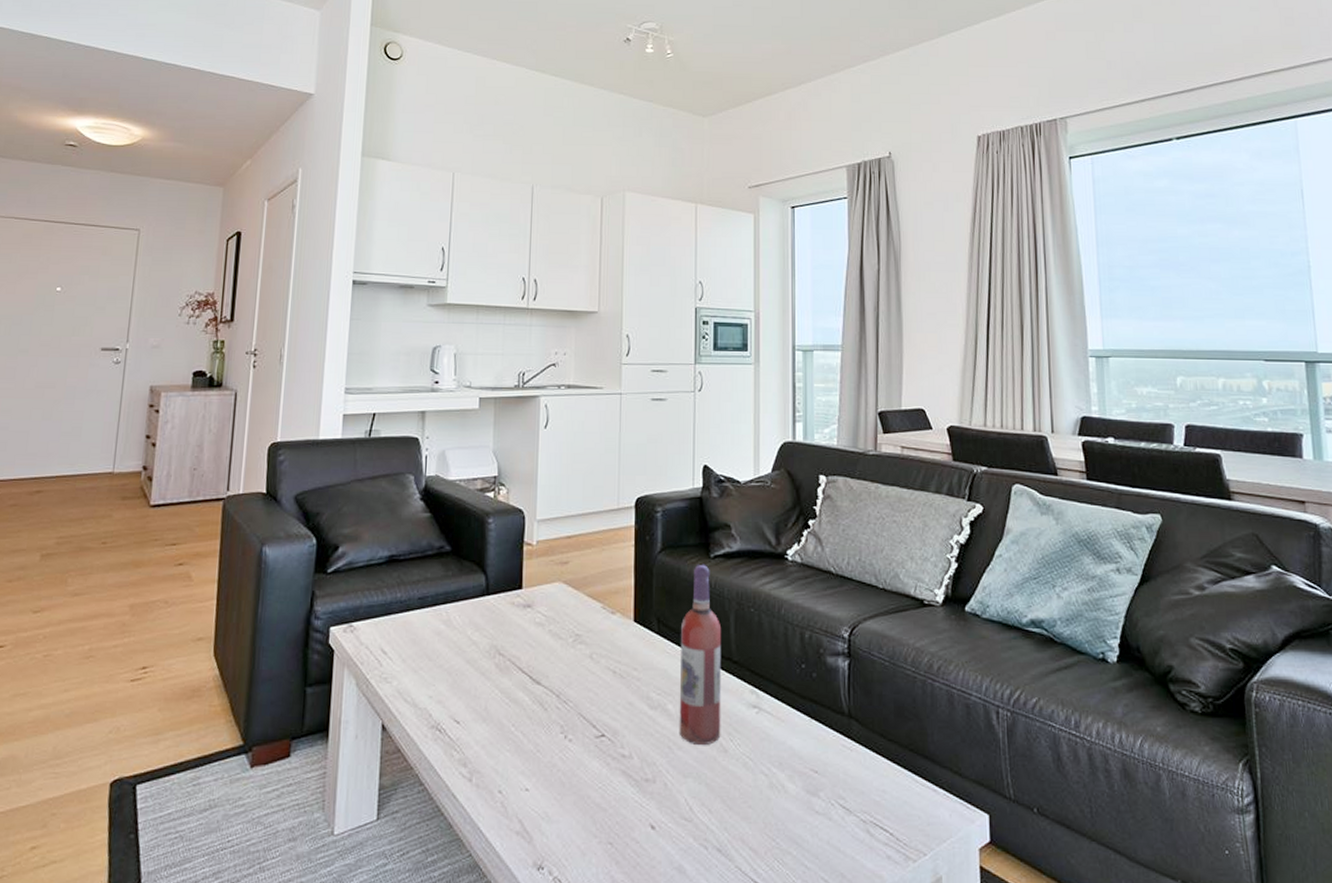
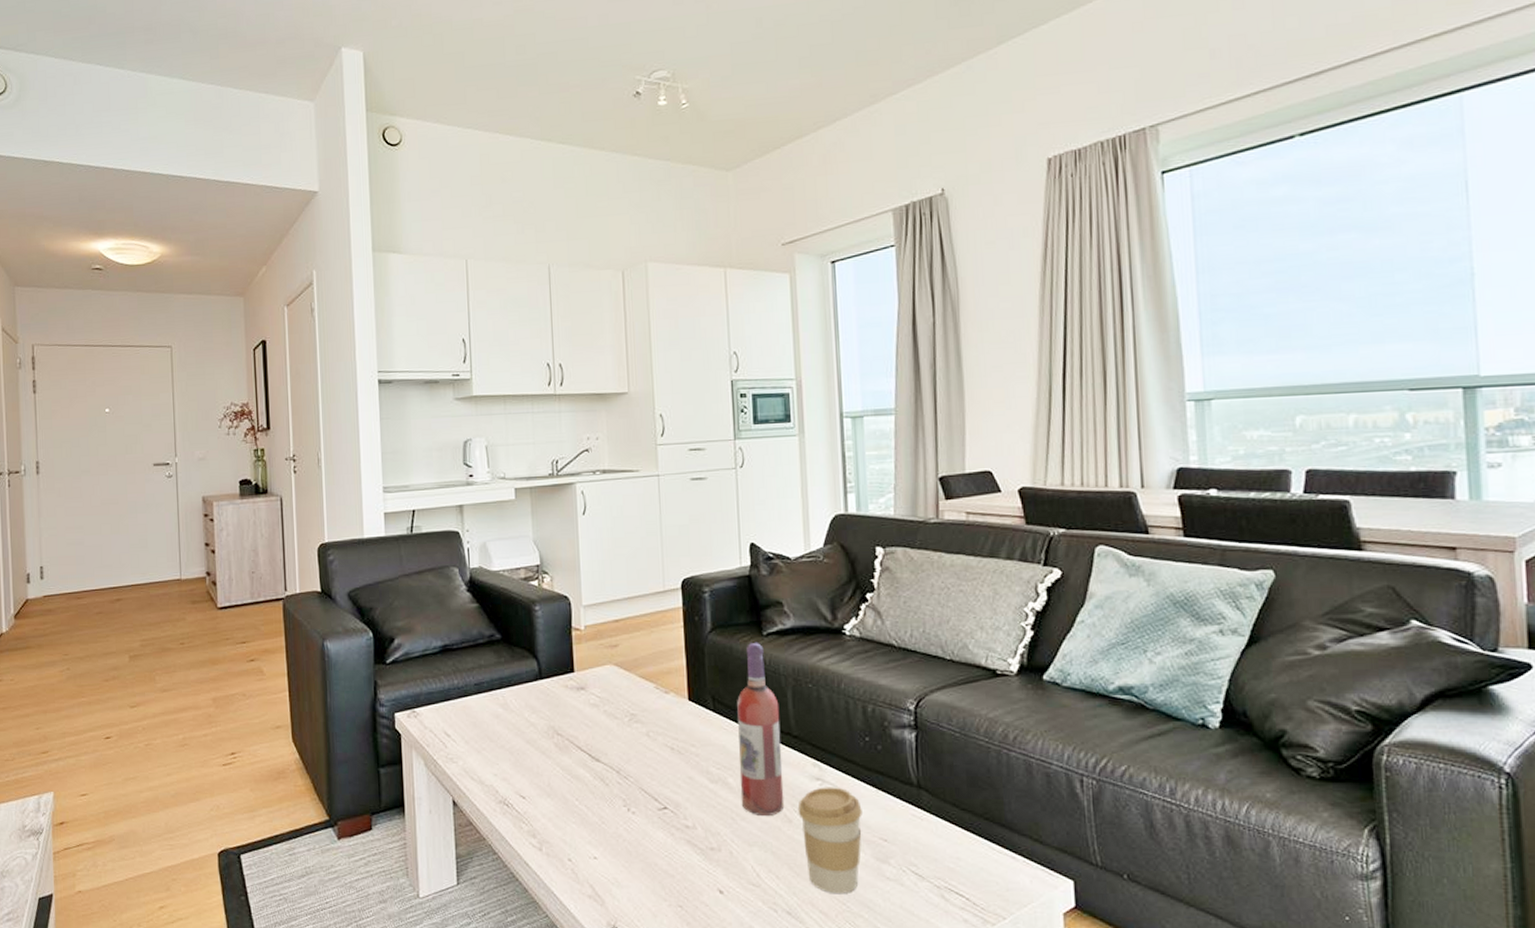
coffee cup: none [733,715,795,828] -> present [797,787,862,893]

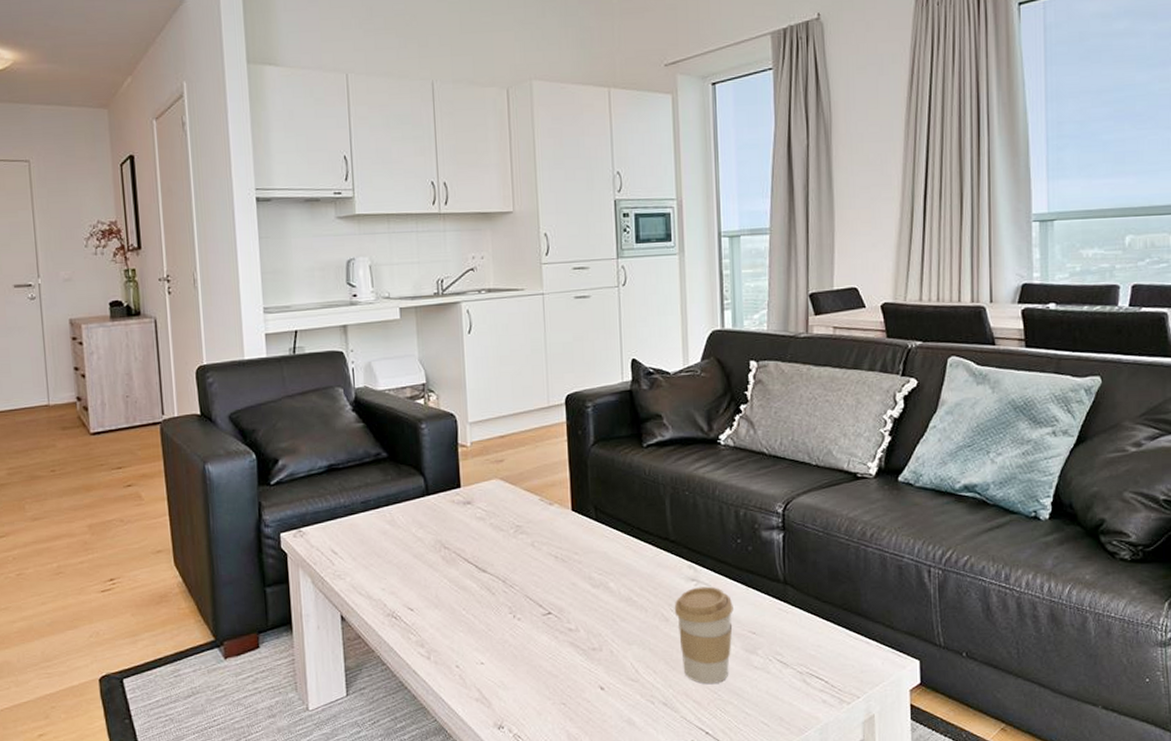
wine bottle: present [737,643,785,816] -> none [618,454,662,616]

